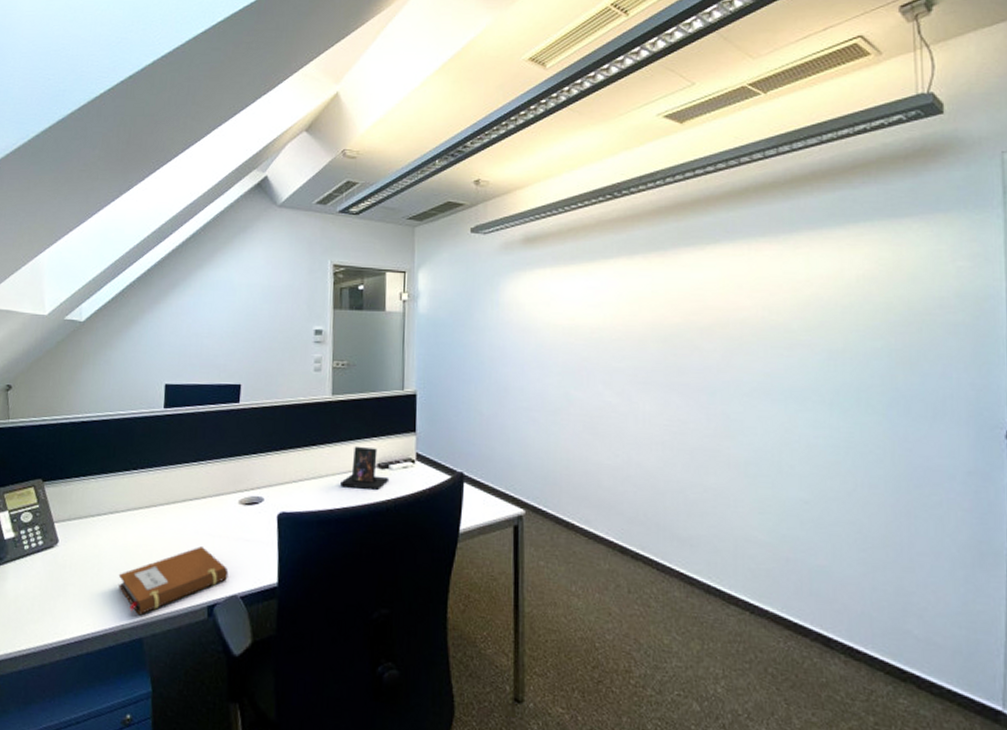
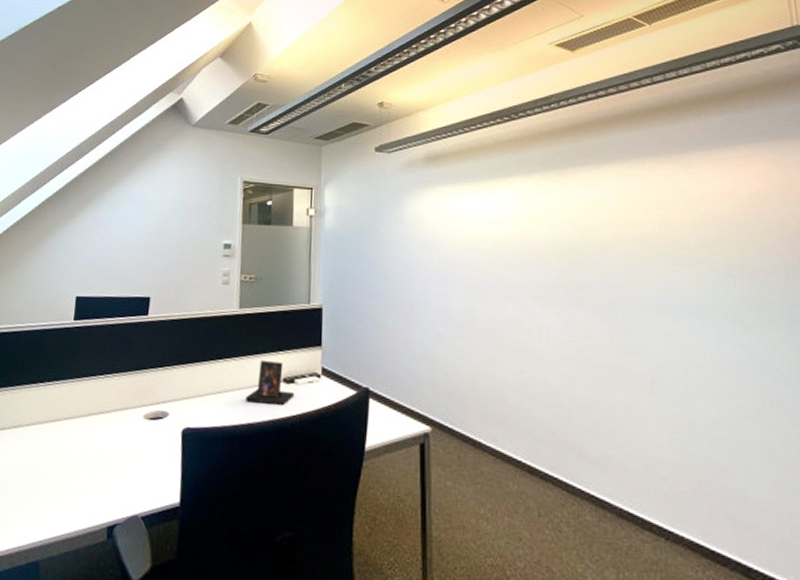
notebook: present [118,546,229,616] -> none [18,463,131,537]

